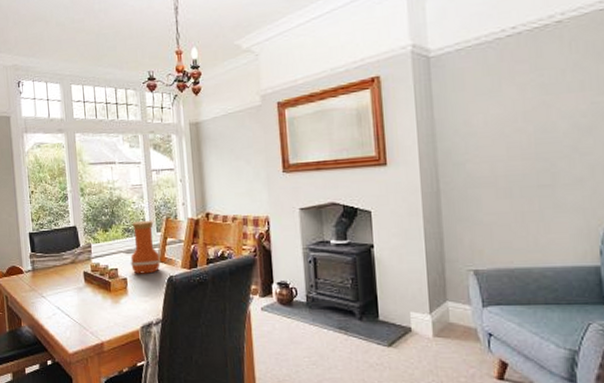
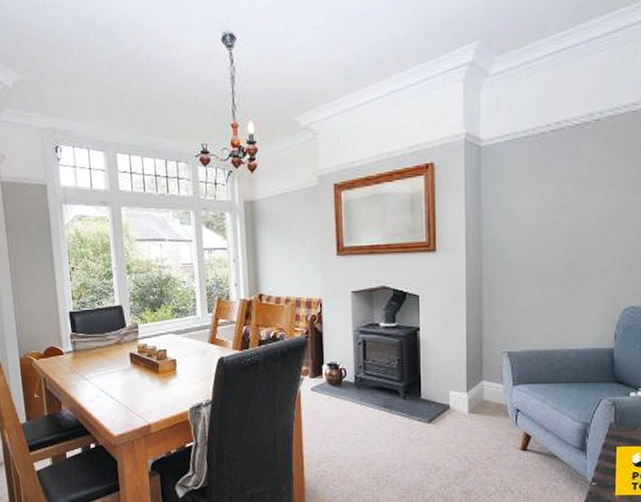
vase: present [130,221,162,274] -> none [179,301,212,355]

